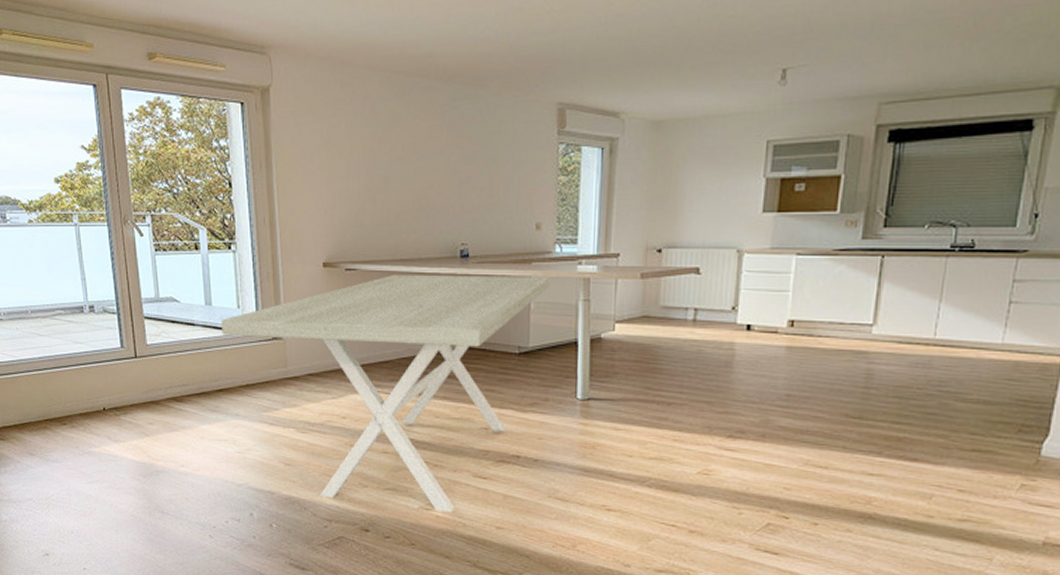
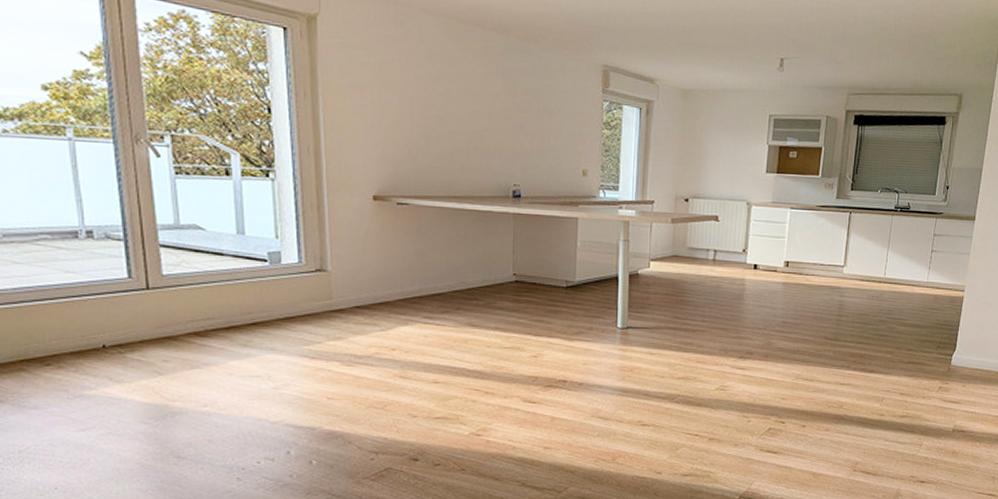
dining table: present [220,274,550,513] -> none [255,210,595,437]

